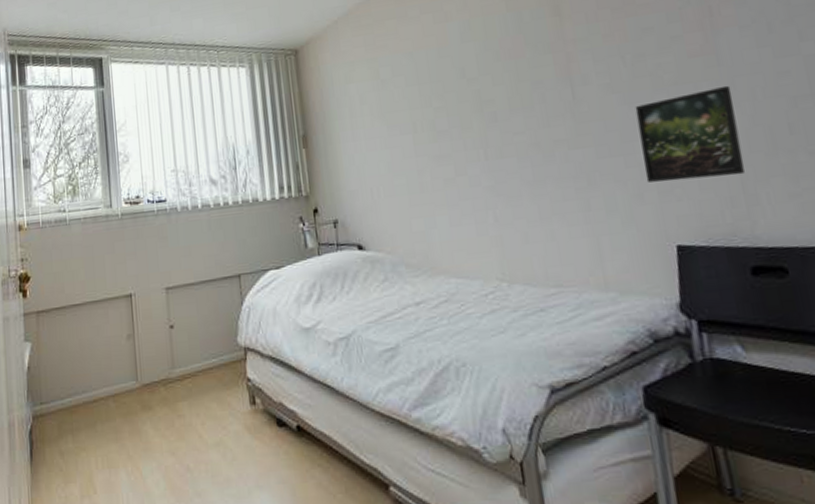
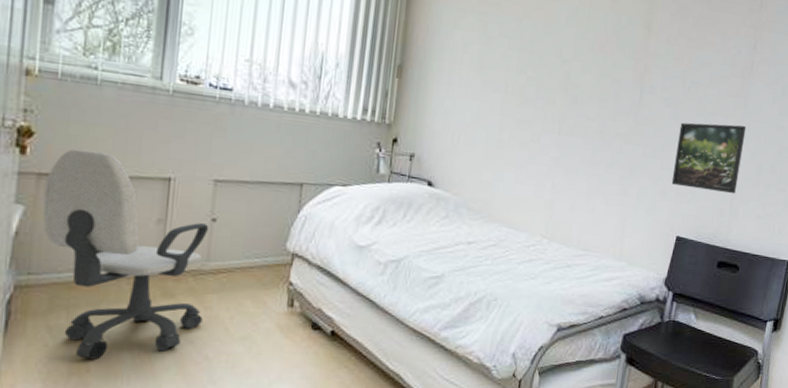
office chair: none [42,282,179,481] -> present [42,148,209,360]

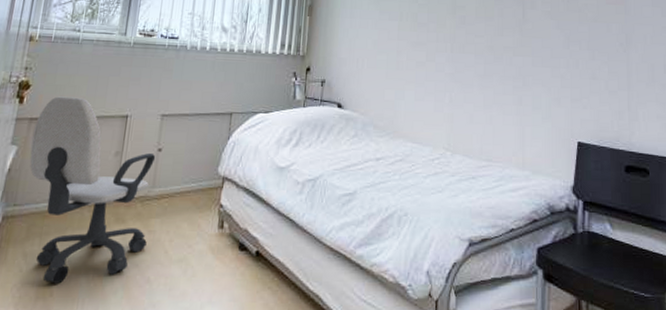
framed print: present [671,122,747,194] -> none [564,29,632,96]

